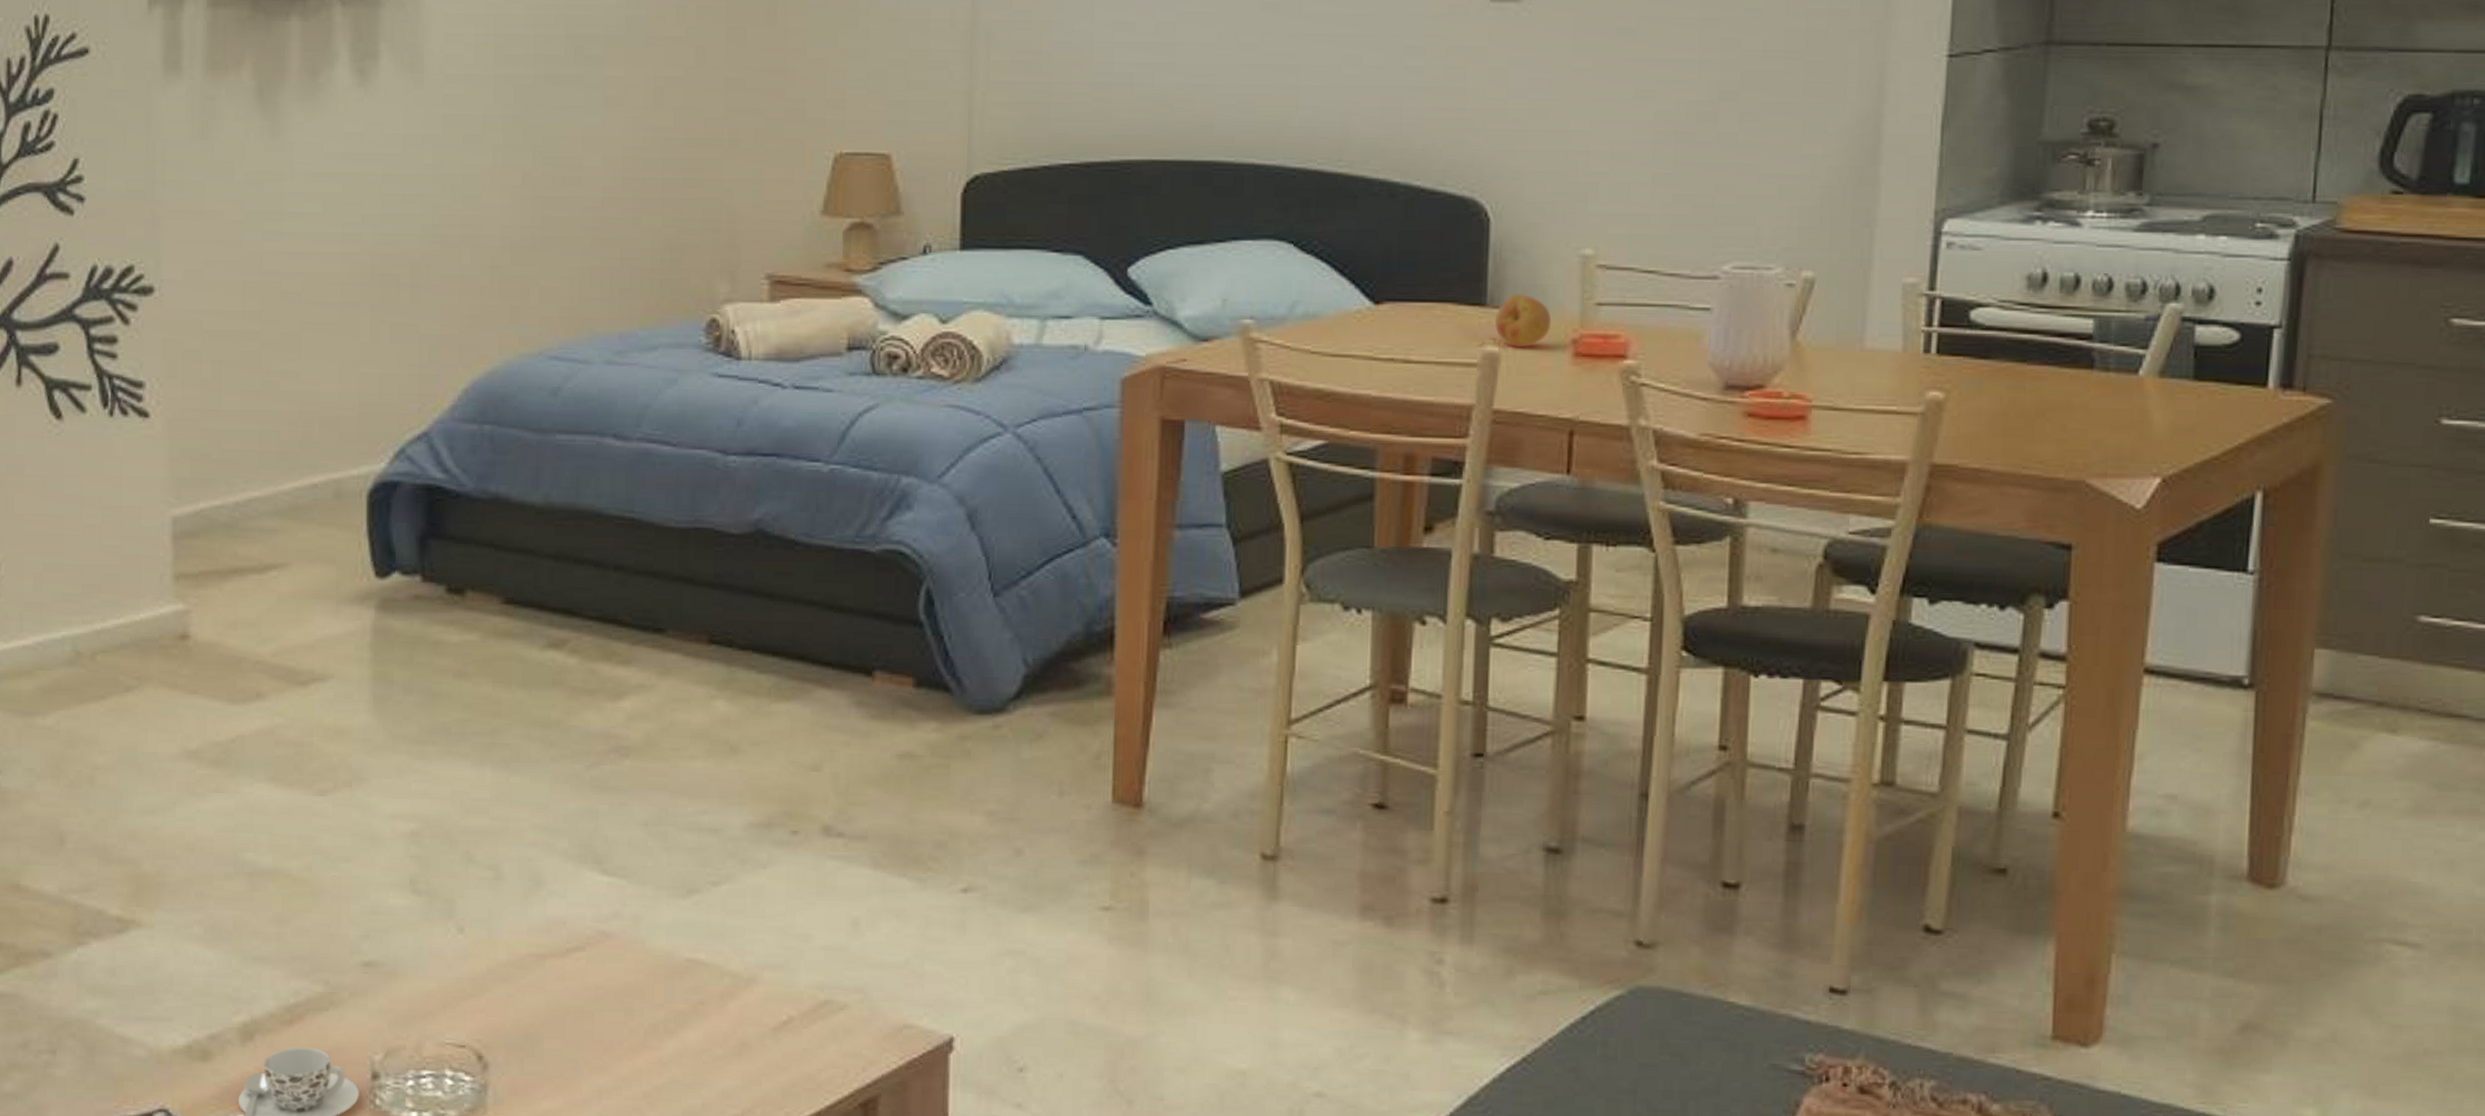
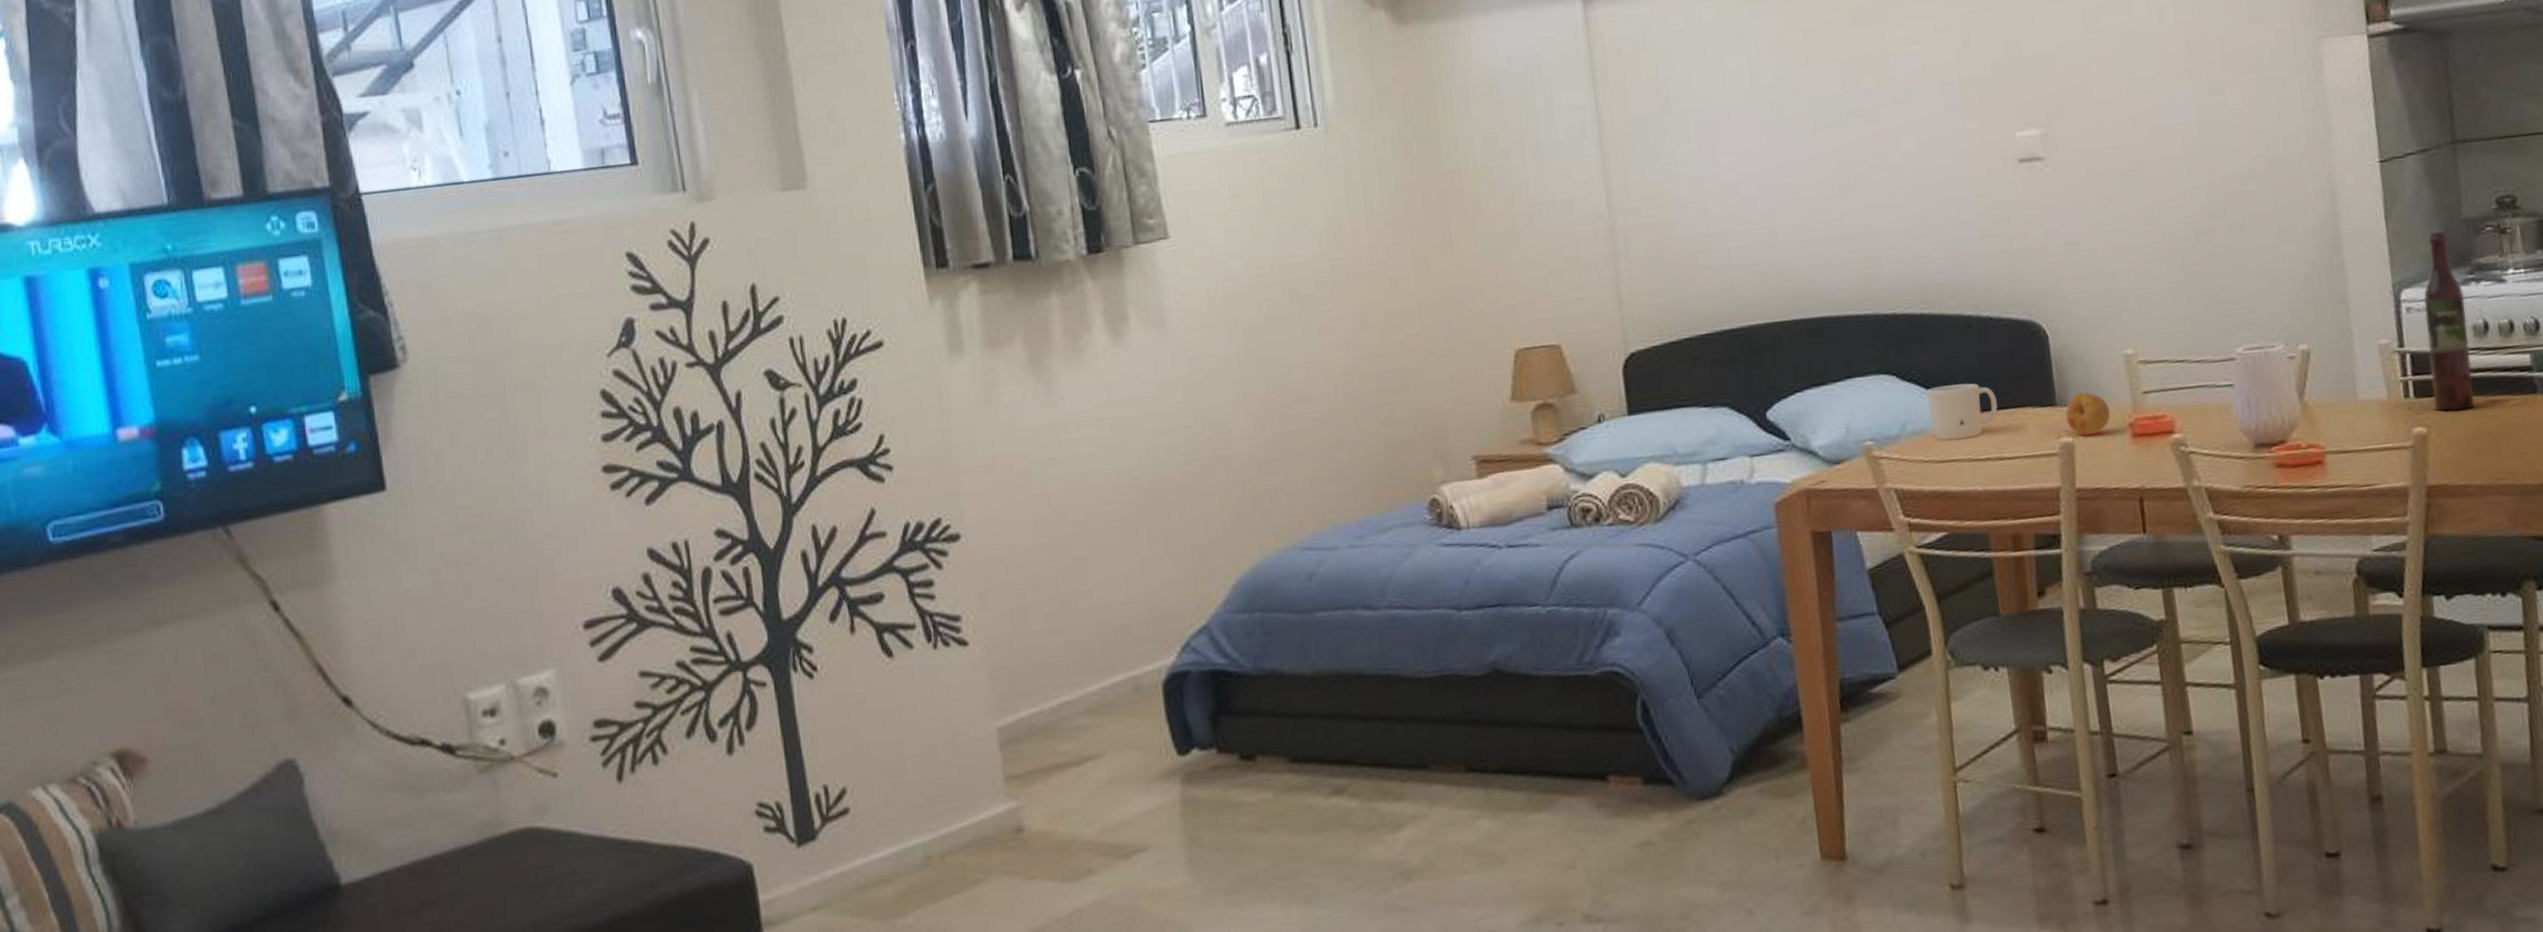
mug: none [1326,263,1413,333] -> present [1926,383,1998,442]
wine bottle: none [1960,152,2025,378] -> present [2423,230,2474,412]

